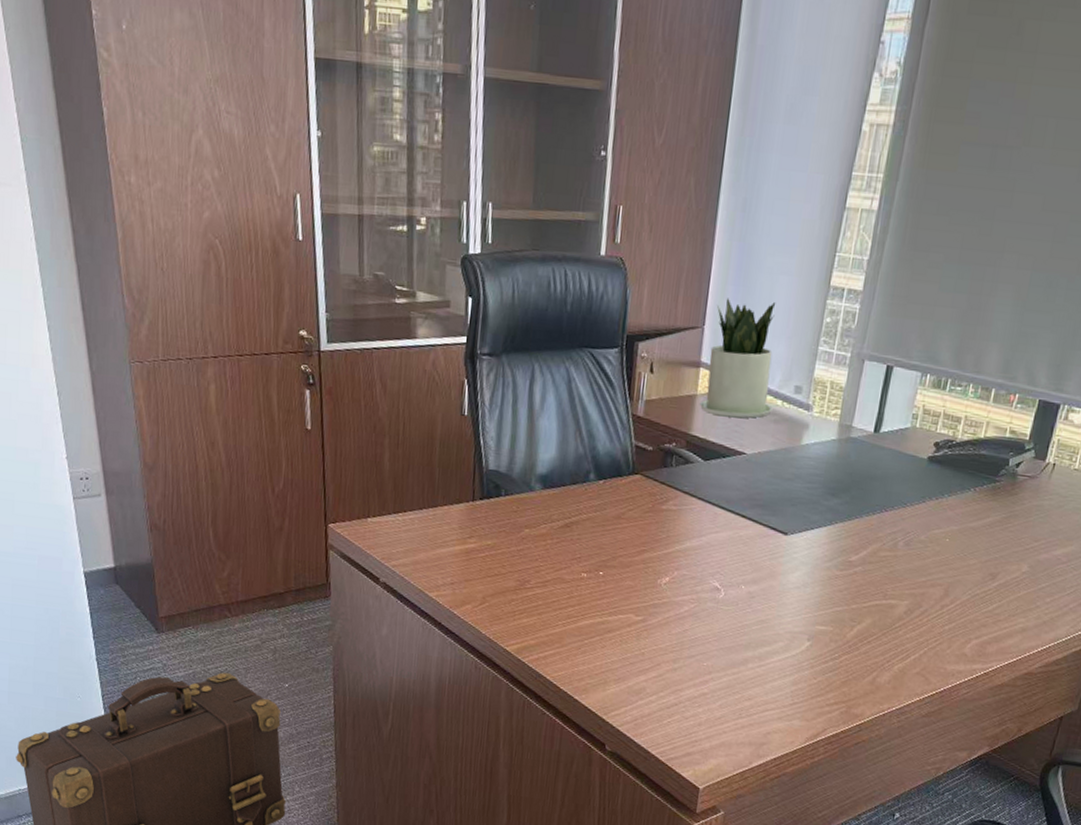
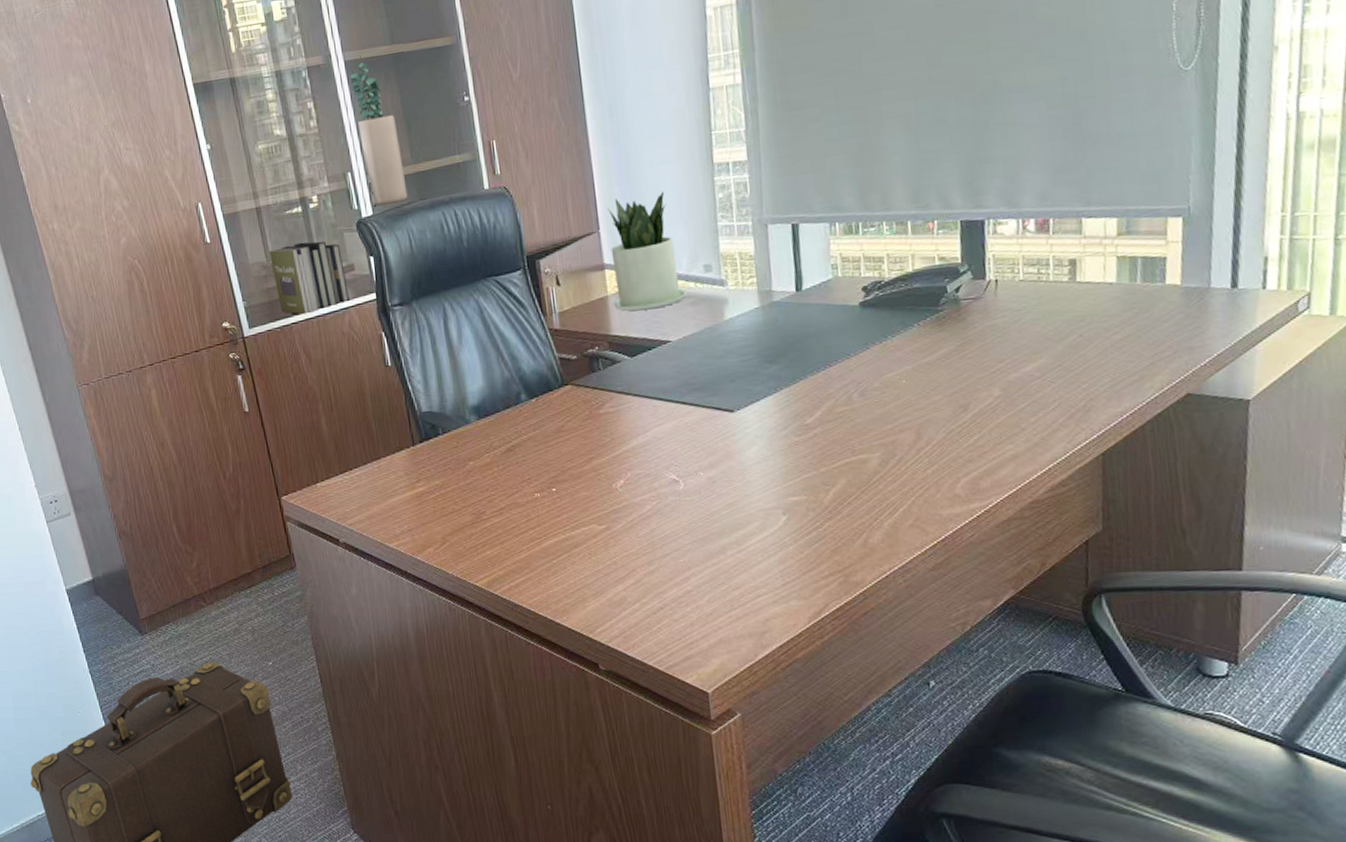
books: none [363,264,440,342] -> present [269,241,349,315]
vase: none [482,74,525,248] -> present [350,55,408,207]

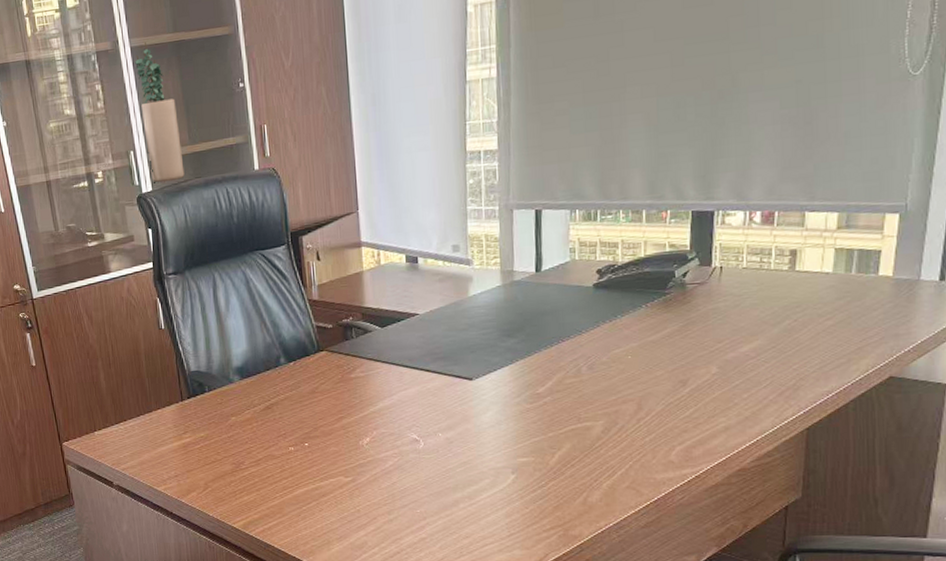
books: present [269,241,349,315] -> none [58,214,129,280]
planter: present [608,192,687,312] -> none [367,177,435,286]

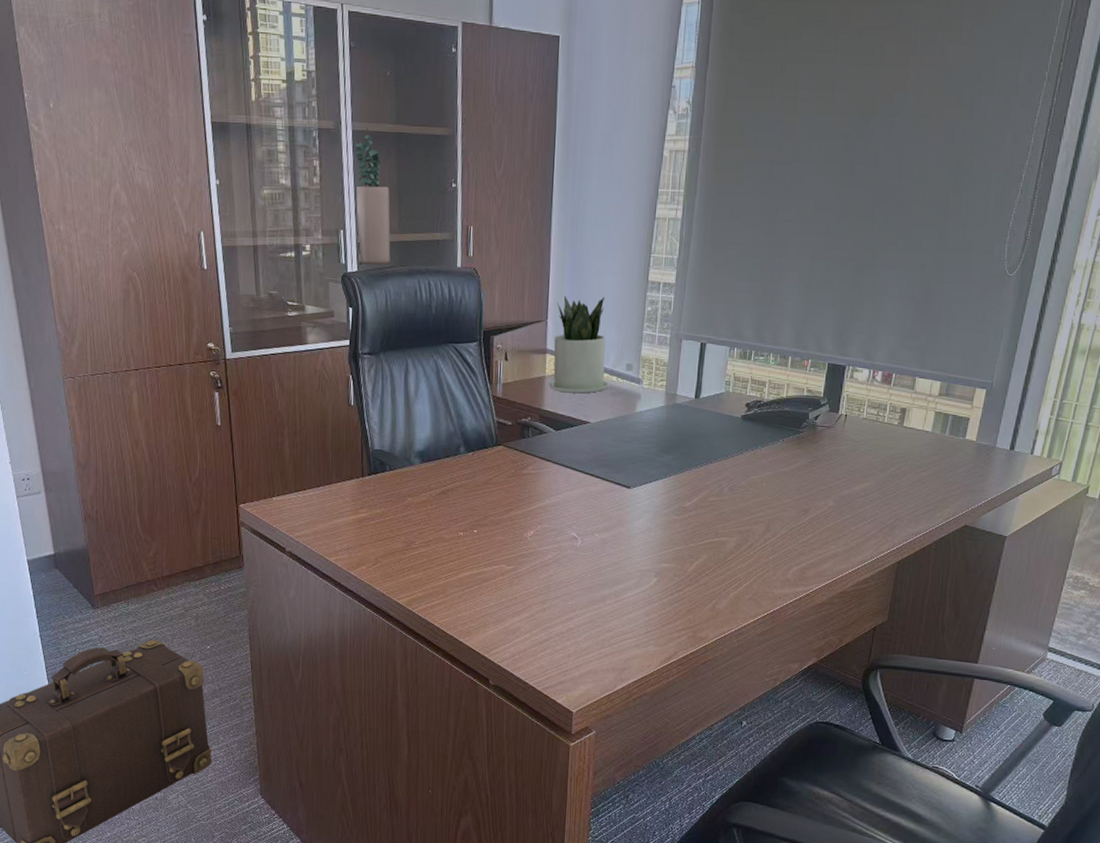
planter: none [367,177,435,286] -> present [548,295,609,394]

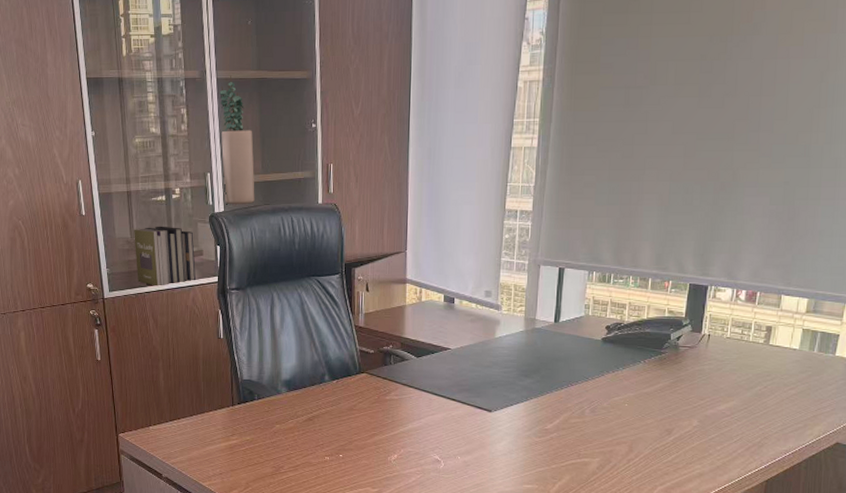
books: none [260,284,326,348] -> present [134,226,196,286]
planter: present [548,295,609,394] -> none [408,227,469,321]

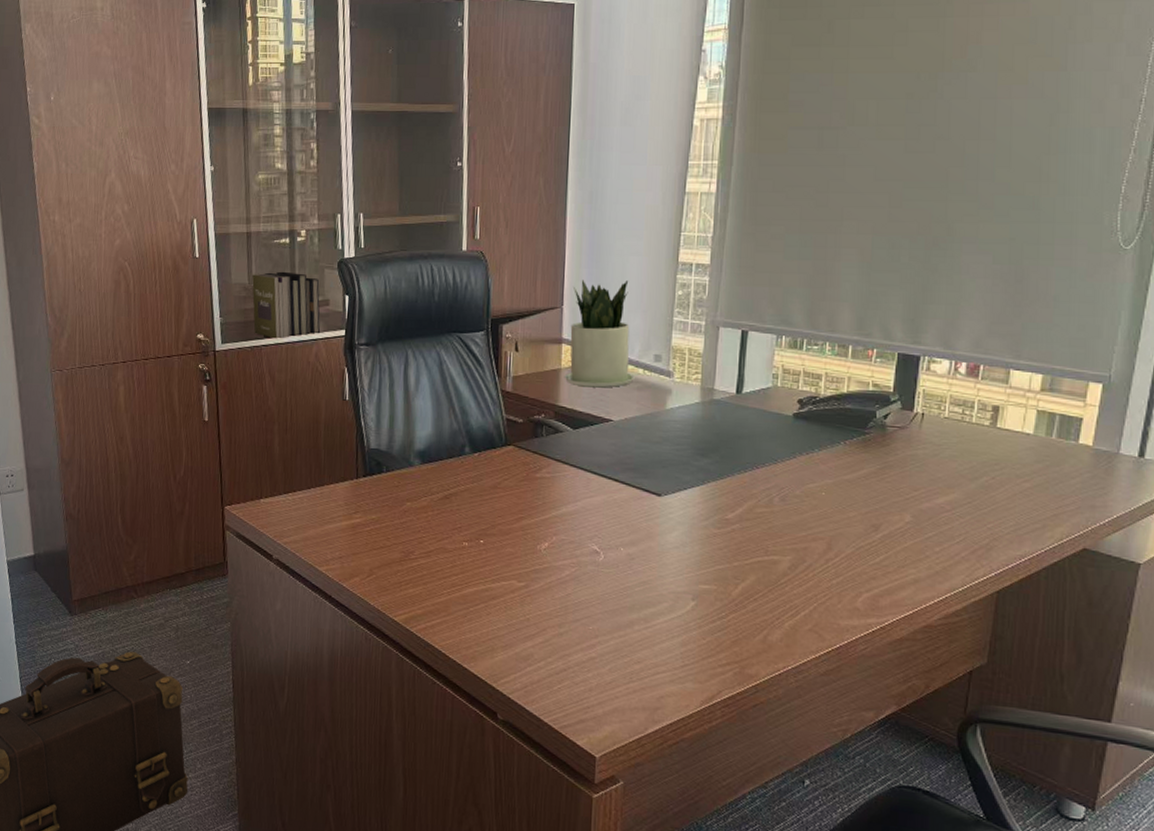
vase: present [219,75,255,205] -> none [354,107,391,250]
planter: none [408,227,469,321] -> present [564,279,635,388]

